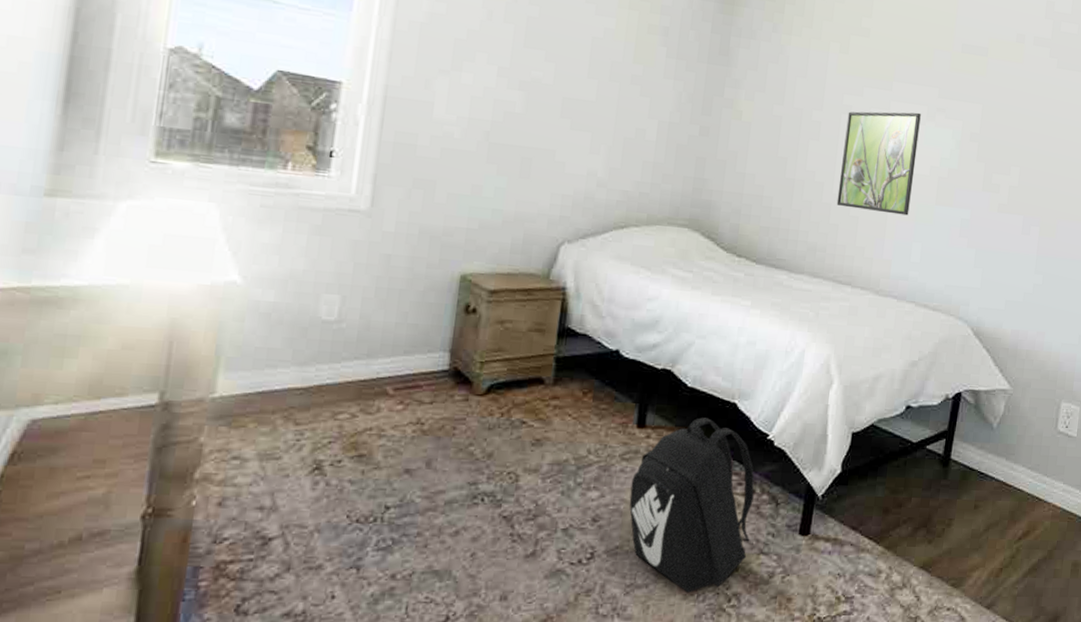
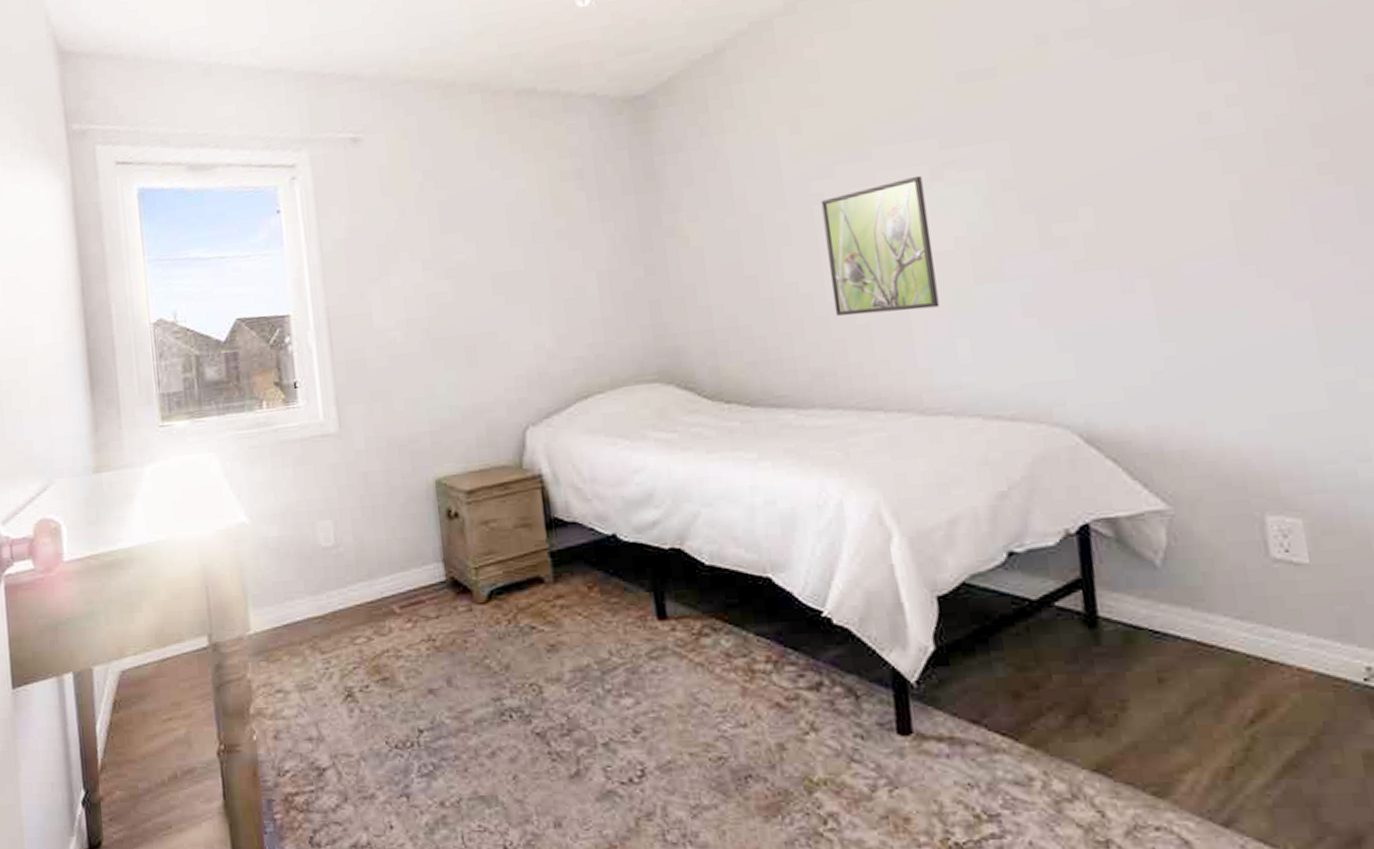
backpack: present [629,417,755,593] -> none [666,599,833,814]

